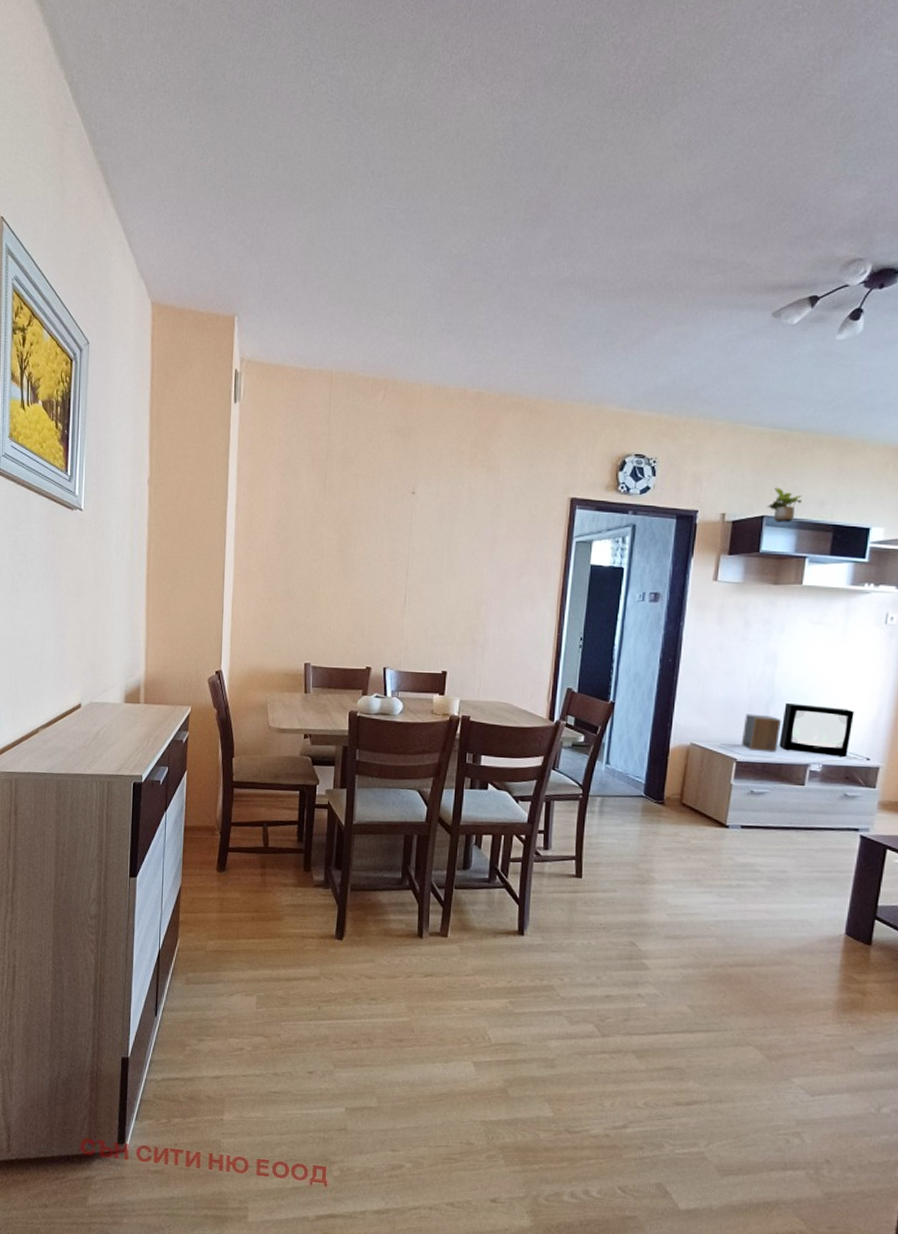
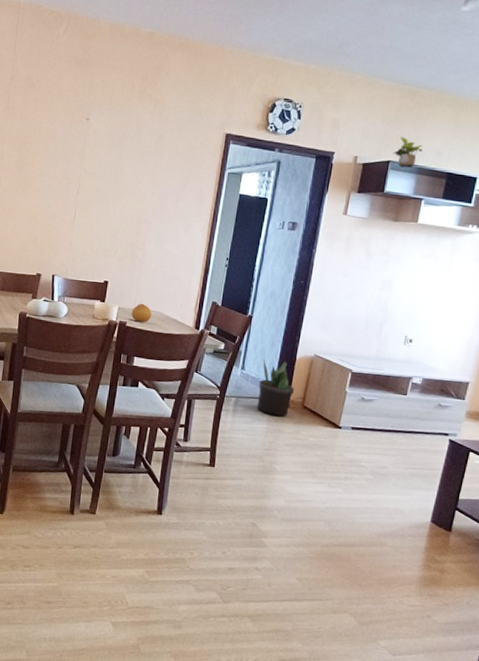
fruit: none [475,694,498,716] -> present [131,303,152,323]
planter: none [626,750,670,817] -> present [257,359,295,417]
speaker: present [741,713,782,753] -> none [356,331,392,366]
television: present [779,702,871,762] -> none [388,323,463,377]

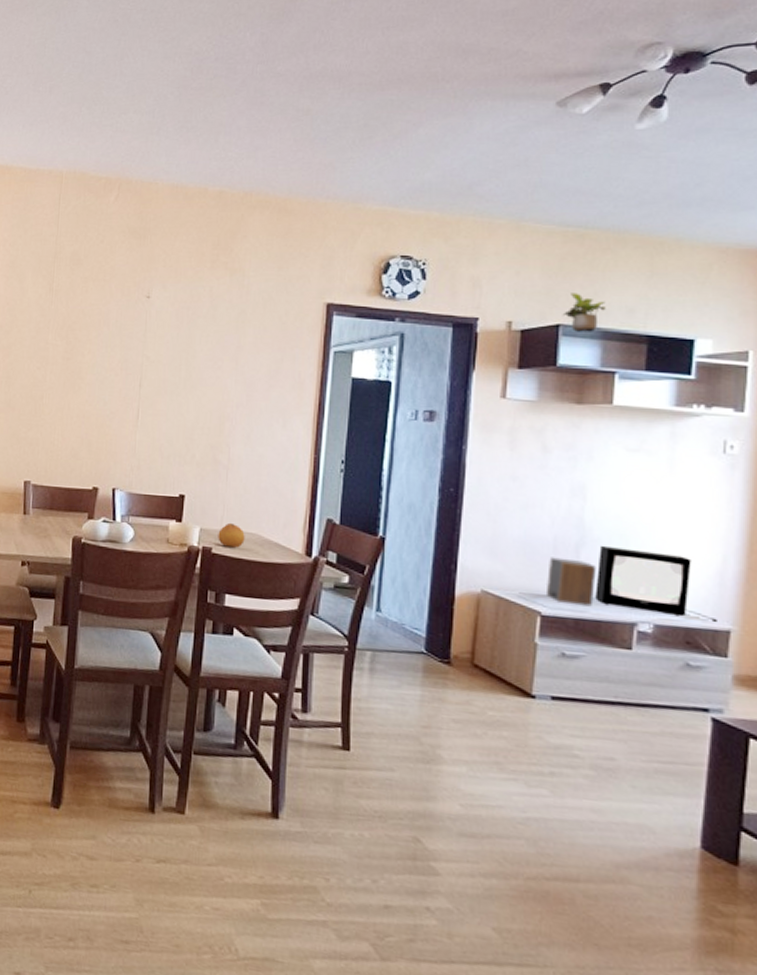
planter: present [257,359,295,417] -> none [403,596,458,679]
speaker: none [356,331,392,366] -> present [545,557,597,607]
television: none [388,323,463,377] -> present [595,545,719,623]

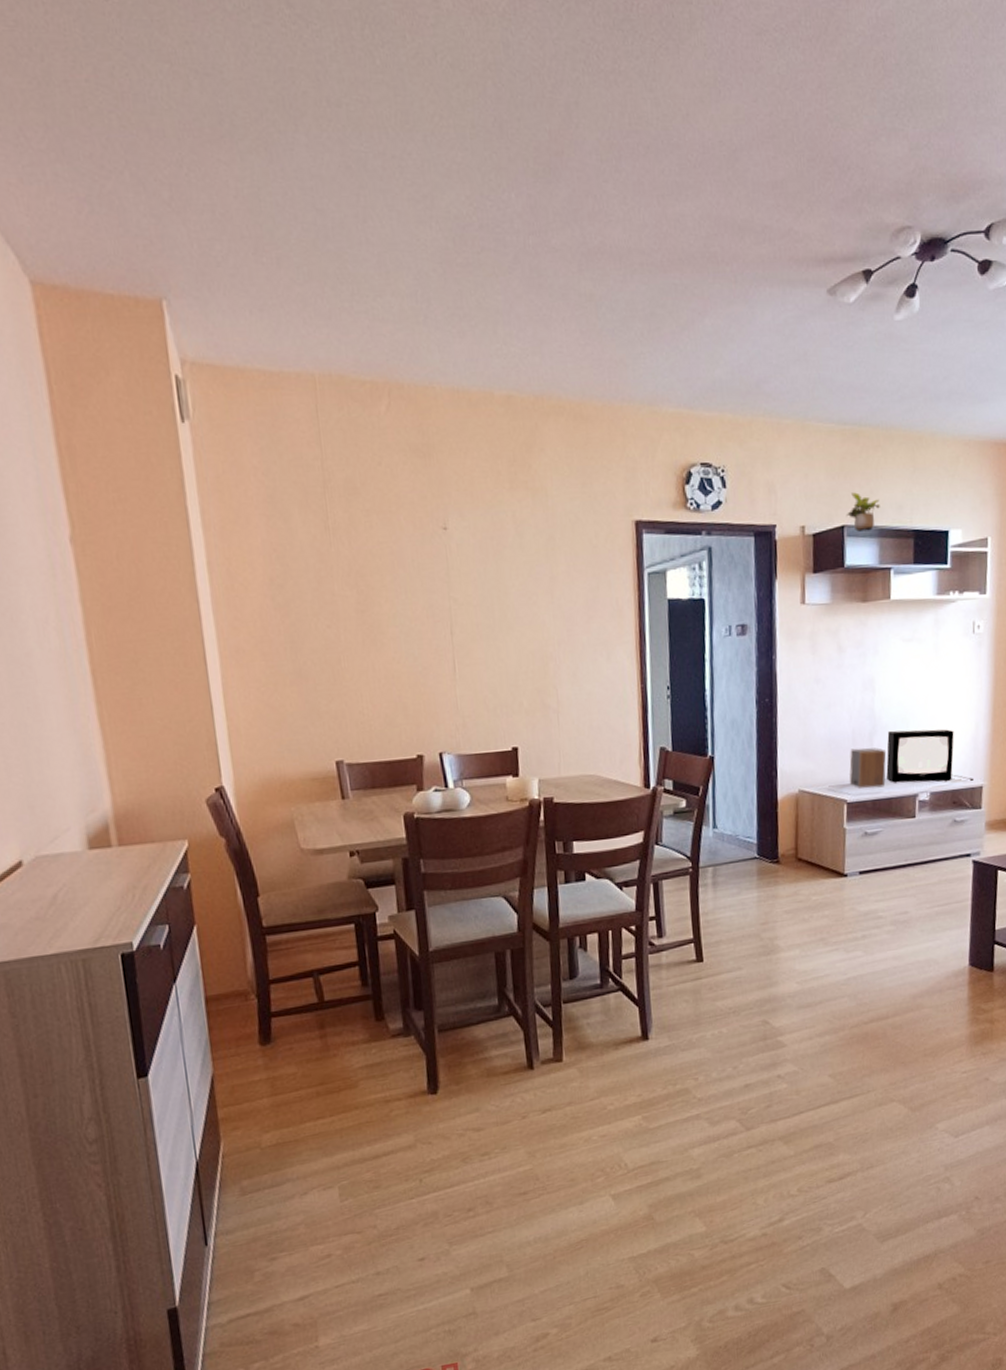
fruit: present [218,522,245,548] -> none [557,768,585,794]

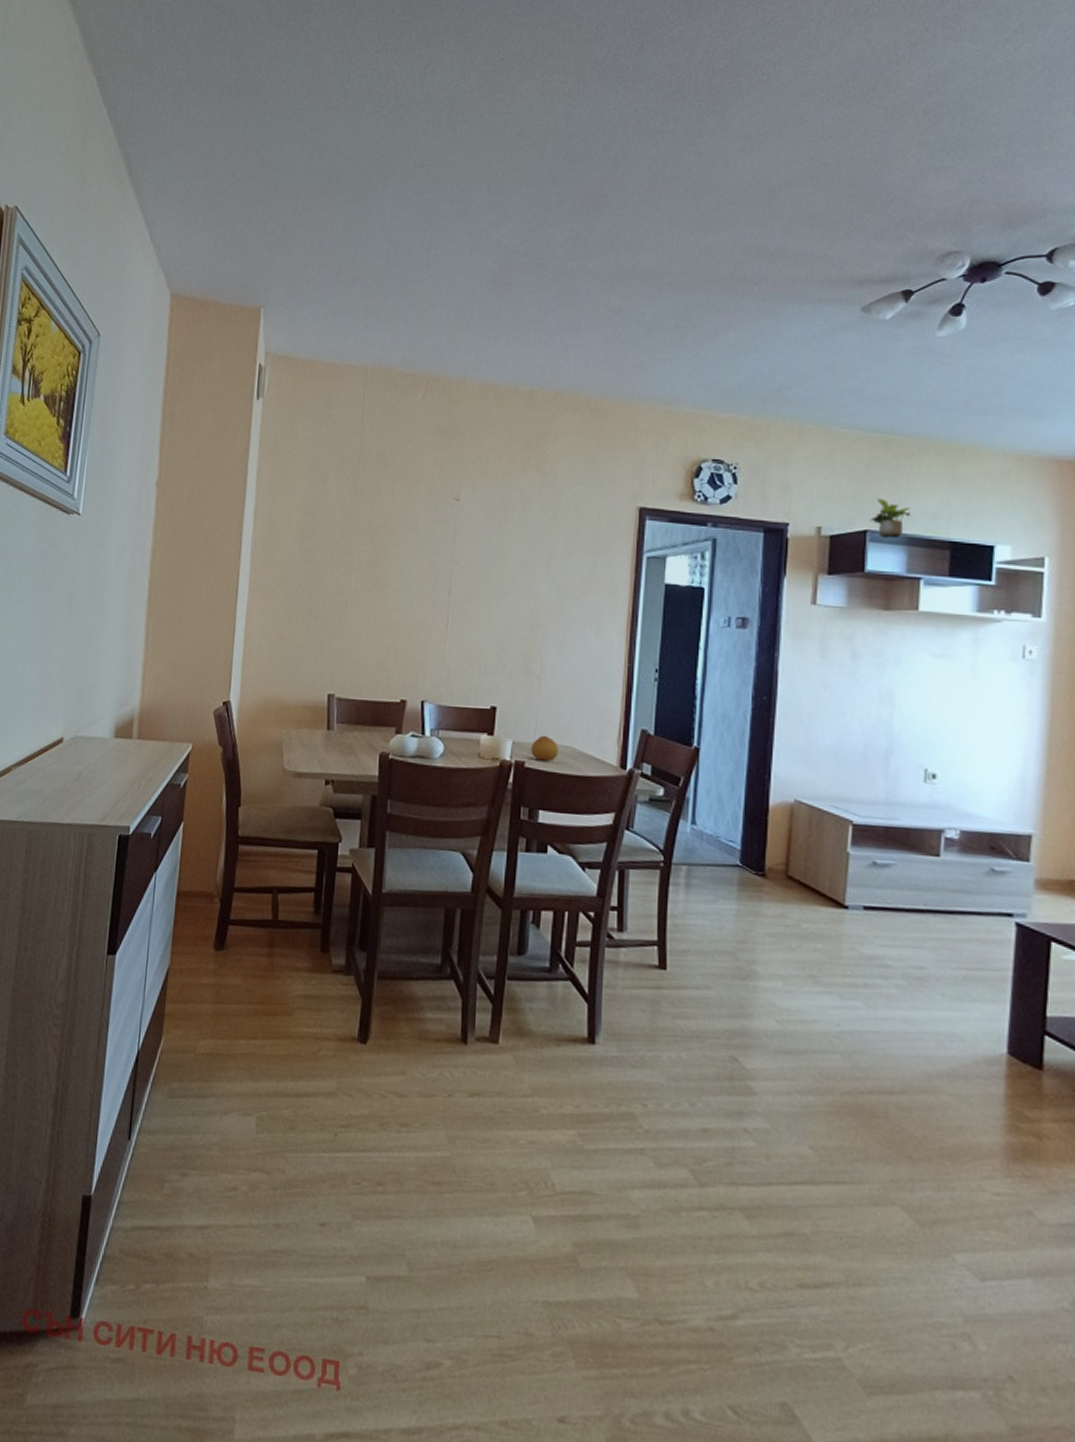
fruit: none [557,768,585,794] -> present [531,735,559,761]
speaker: present [849,747,887,789] -> none [856,765,906,814]
television: present [886,729,975,783] -> none [904,752,1021,828]

